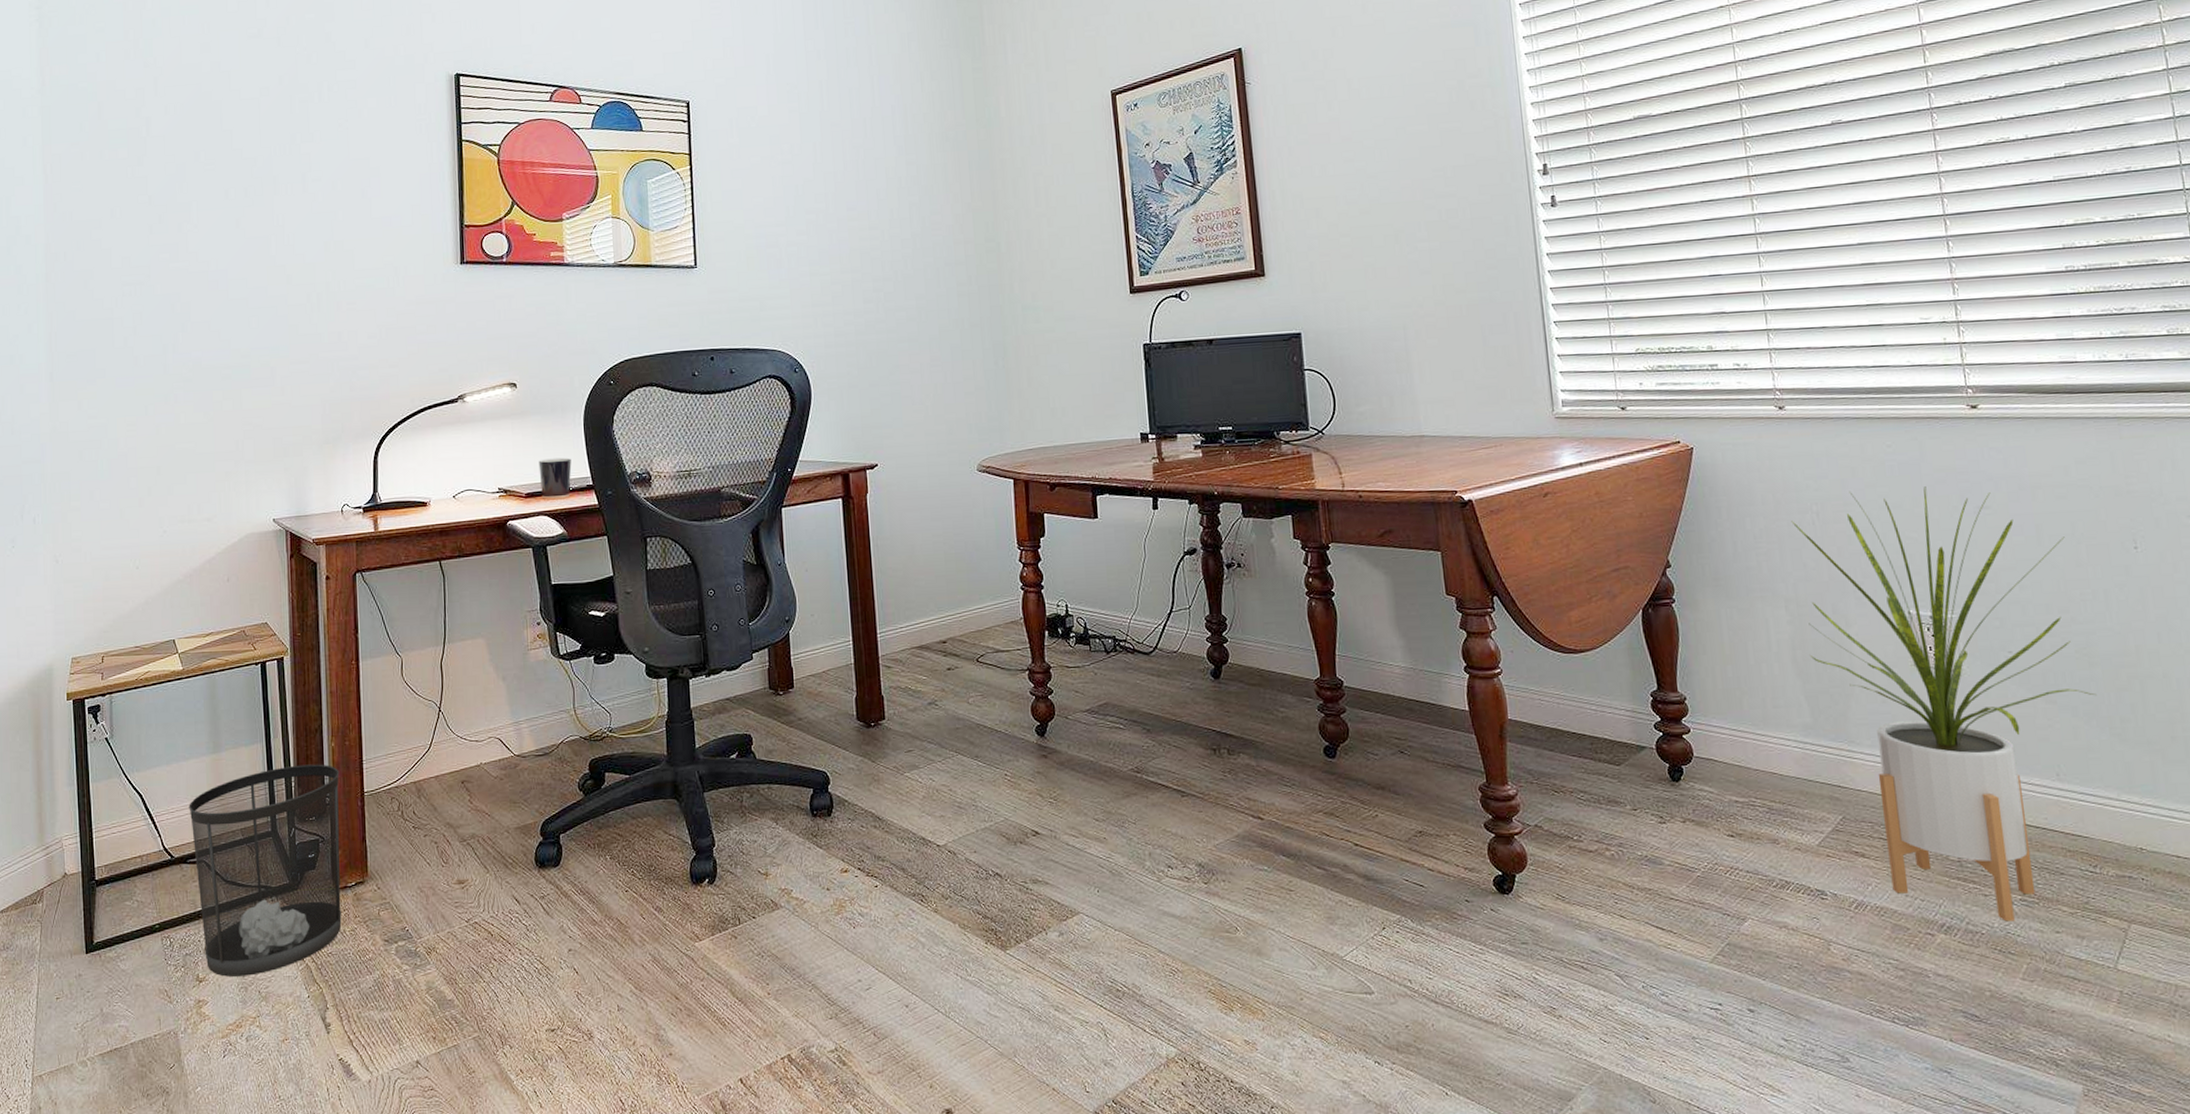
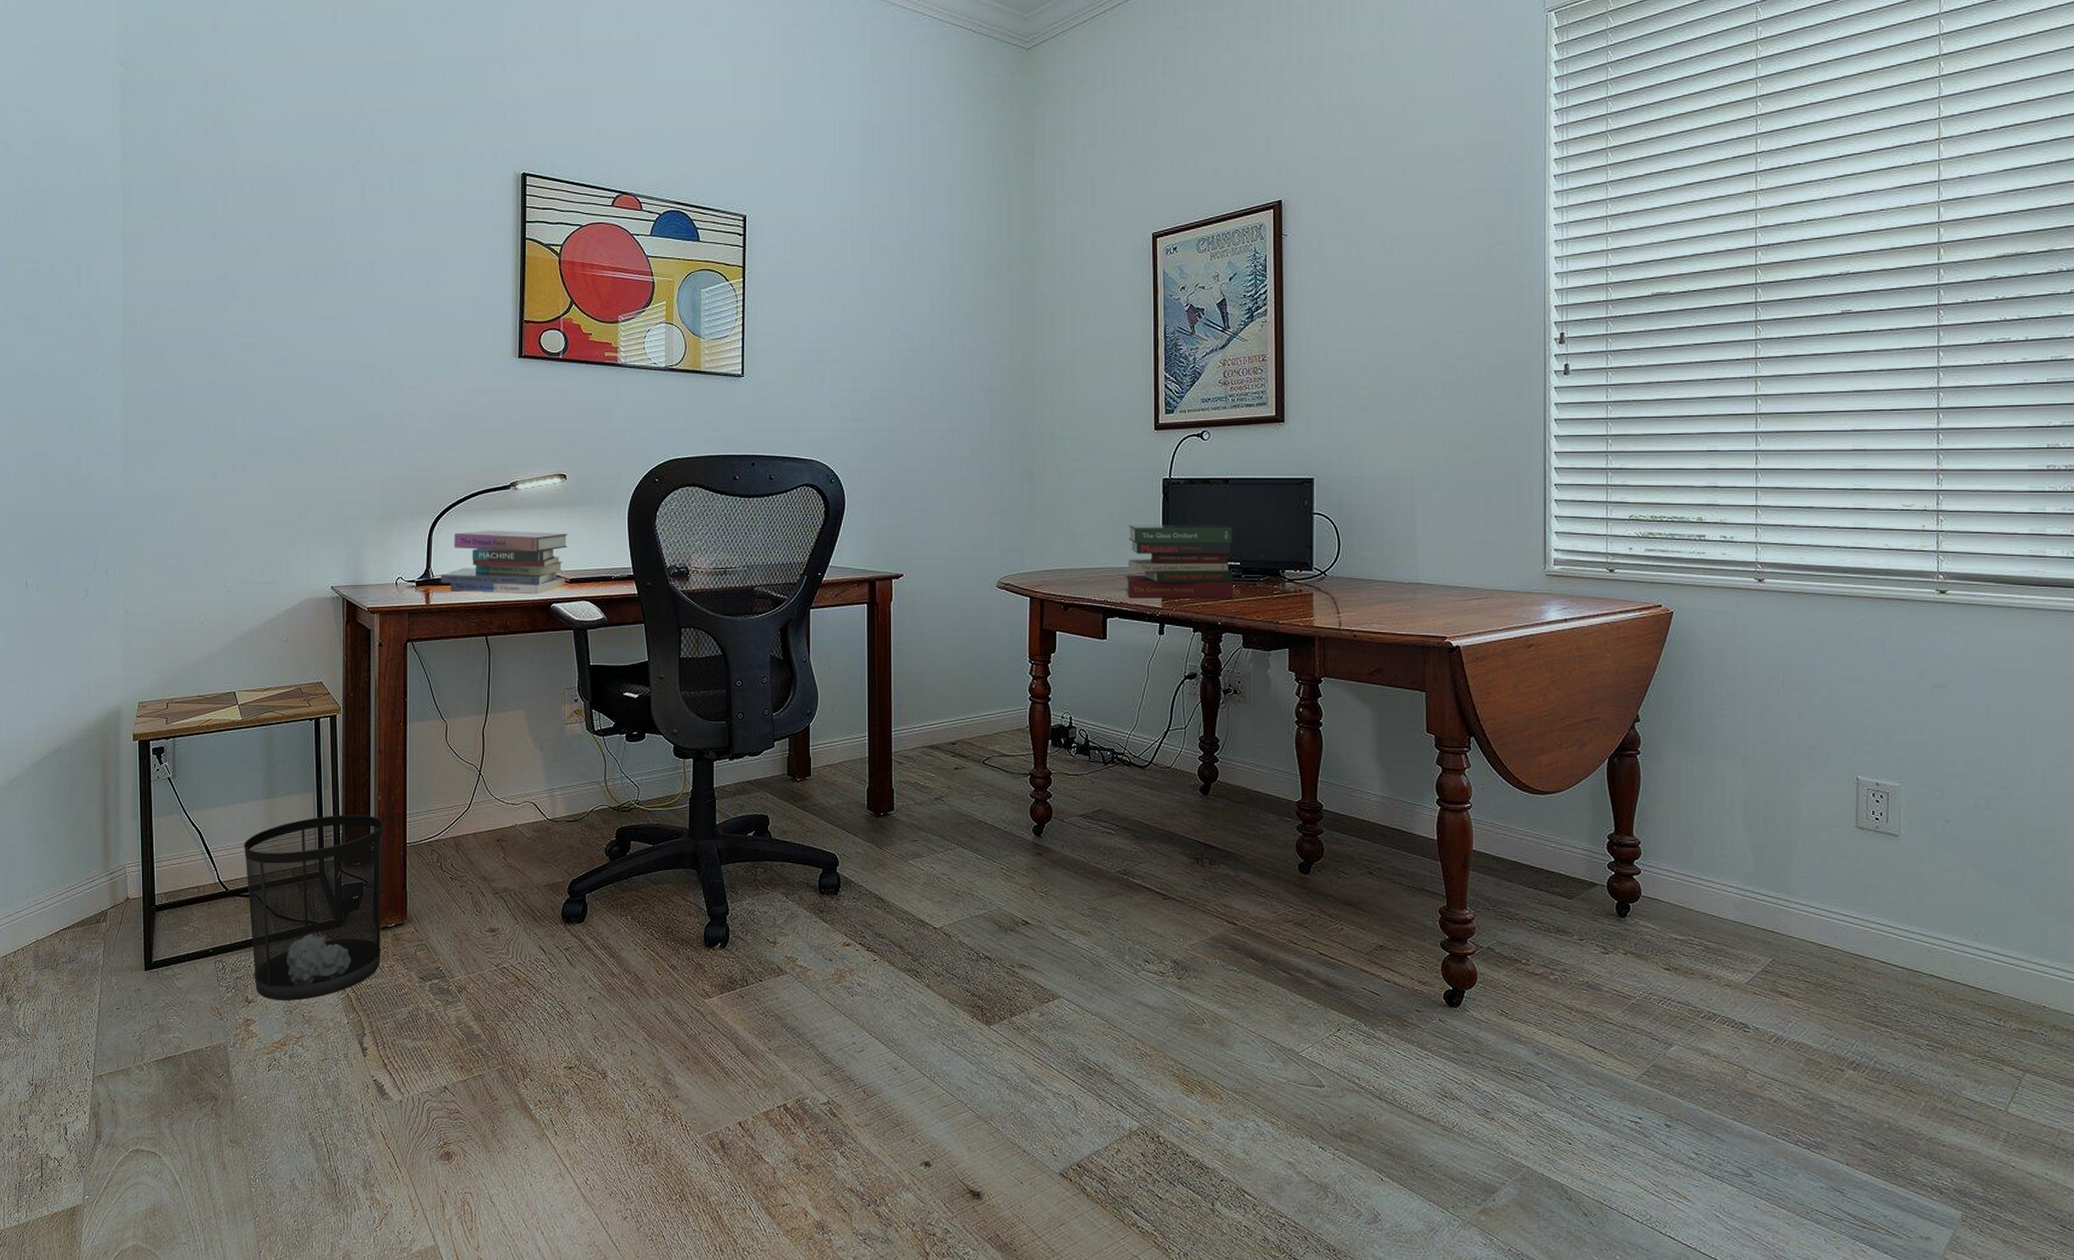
books: none [388,445,522,515] -> present [440,530,568,595]
mug: present [538,457,572,500] -> none [583,548,614,587]
books: none [1111,388,1227,473] -> present [1126,524,1232,599]
house plant: present [1791,486,2097,922] -> none [1757,662,2023,1064]

